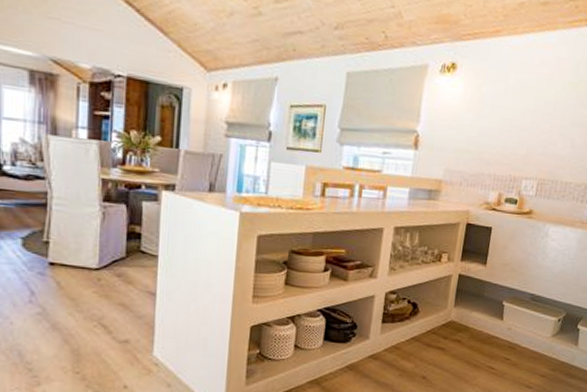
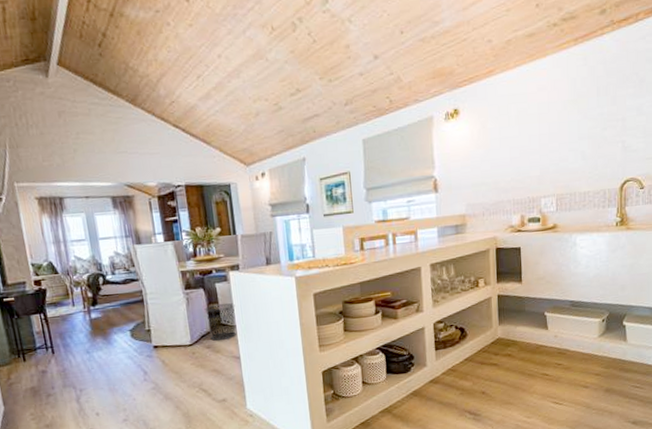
waste bin: none [122,226,162,270] -> present [204,303,236,341]

